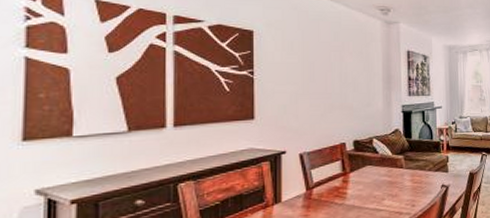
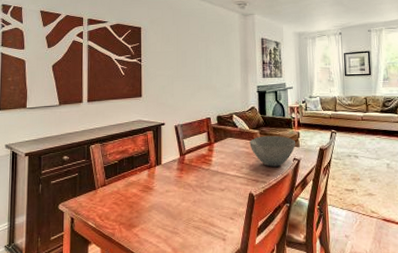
bowl: none [392,161,444,196] -> present [249,135,295,167]

